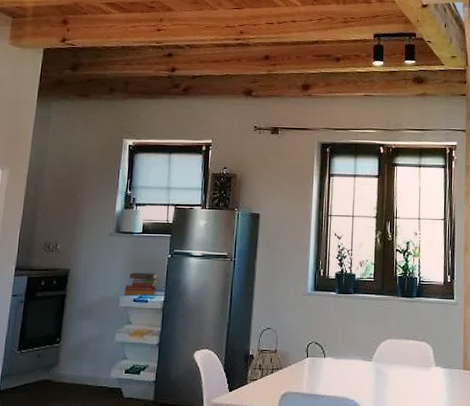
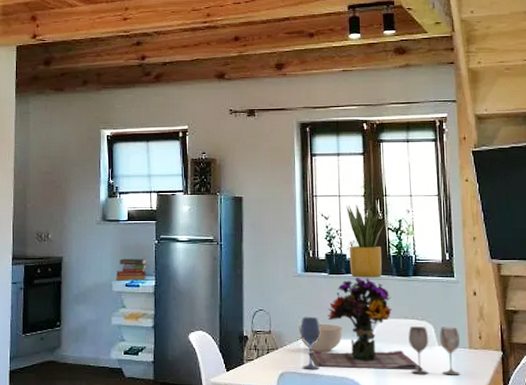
wineglass: none [304,336,325,389] -> present [300,316,320,369]
bowl: none [304,343,346,372] -> present [298,324,342,352]
flower arrangement: none [312,294,420,390] -> present [308,274,423,369]
planter: none [358,223,394,298] -> present [346,202,385,278]
wineglass: none [408,346,455,396] -> present [408,326,461,375]

